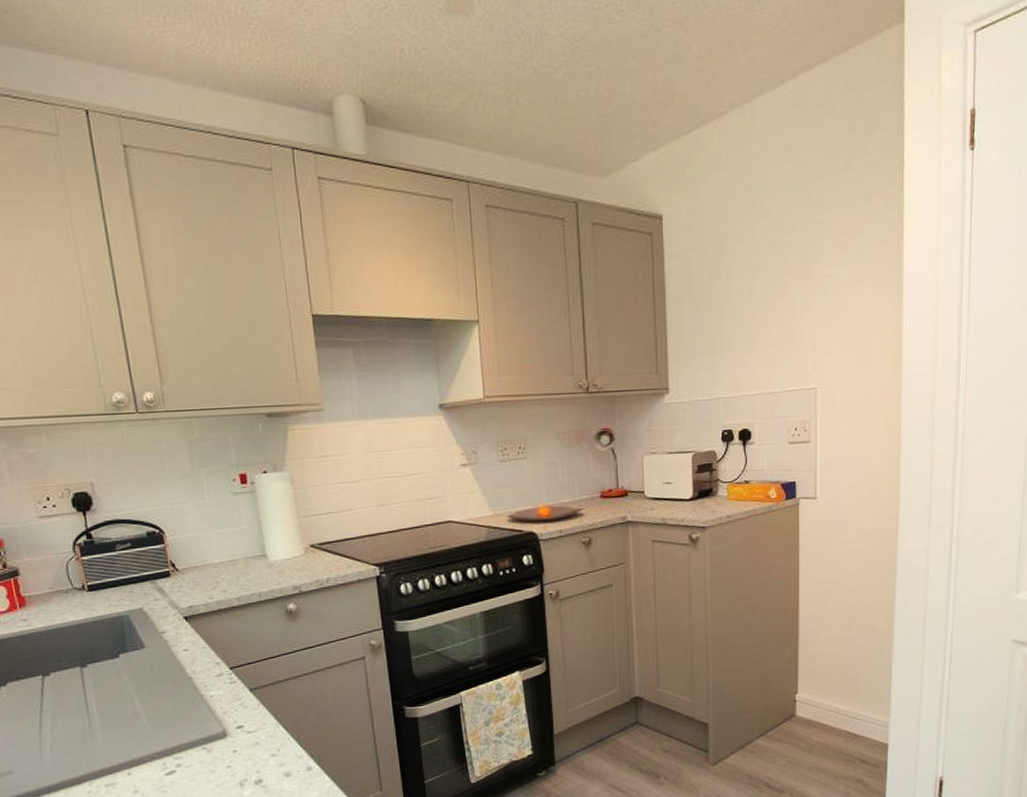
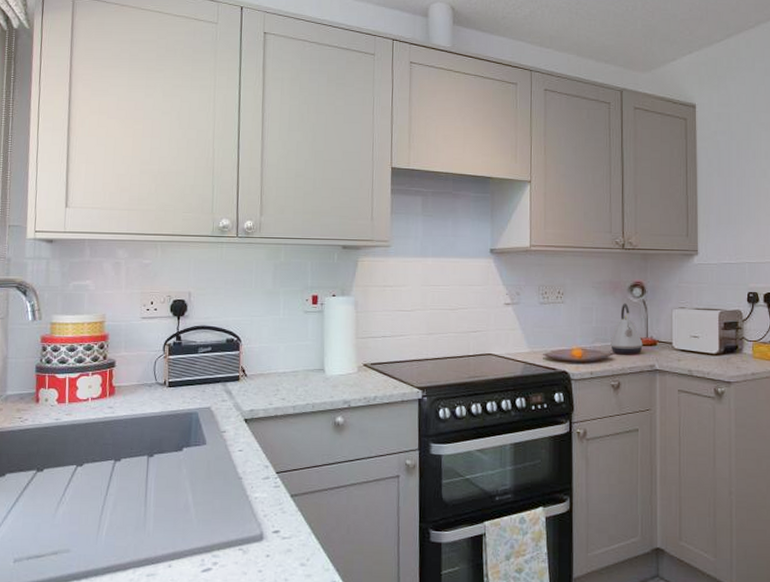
kettle: none [579,453,614,510] -> present [610,303,643,355]

